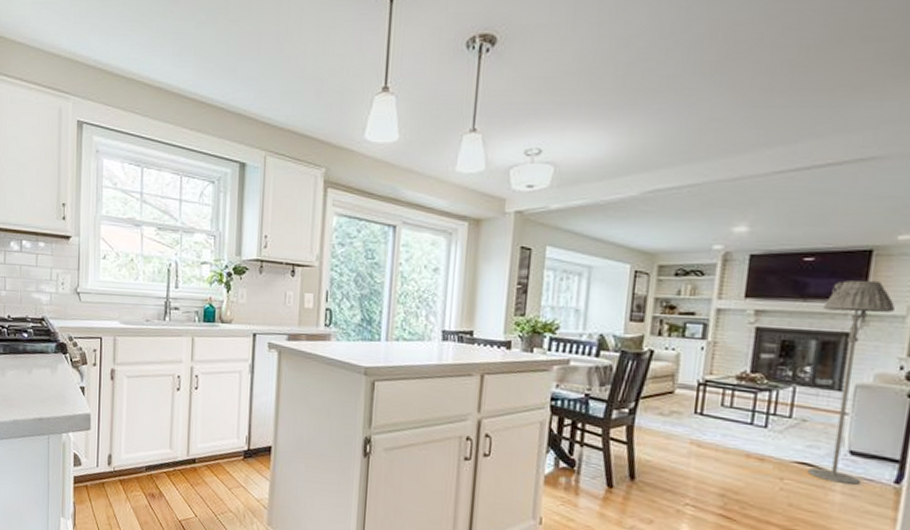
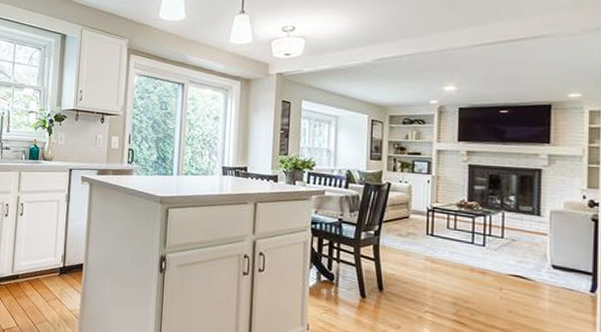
floor lamp: present [808,280,895,486] -> none [518,128,573,295]

